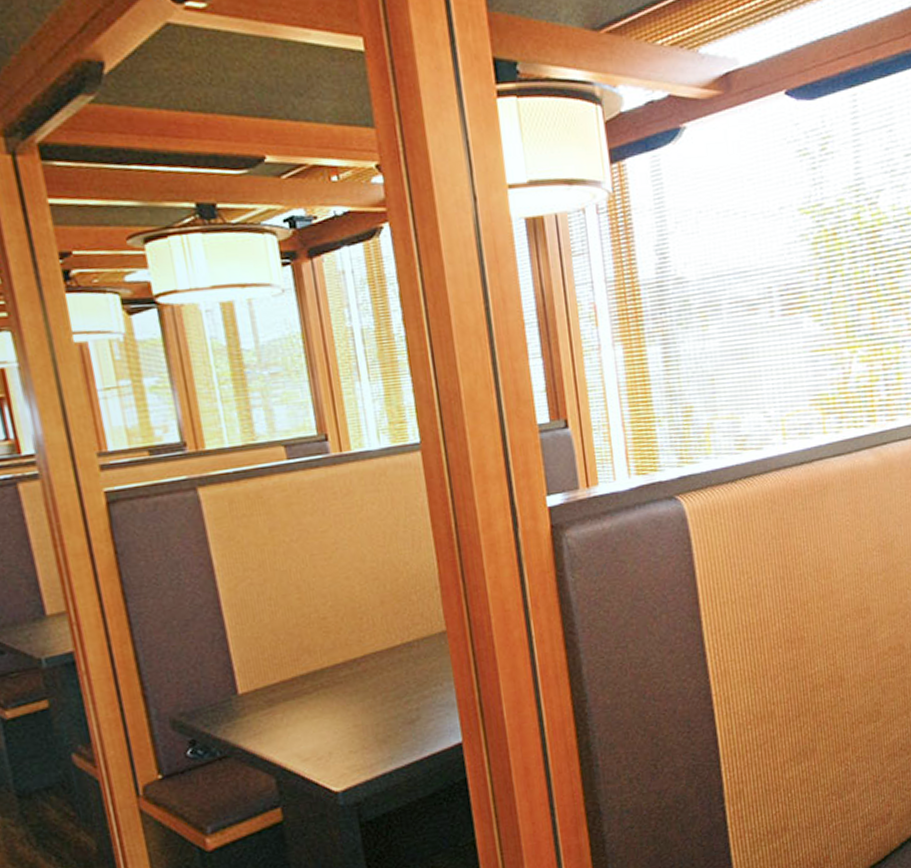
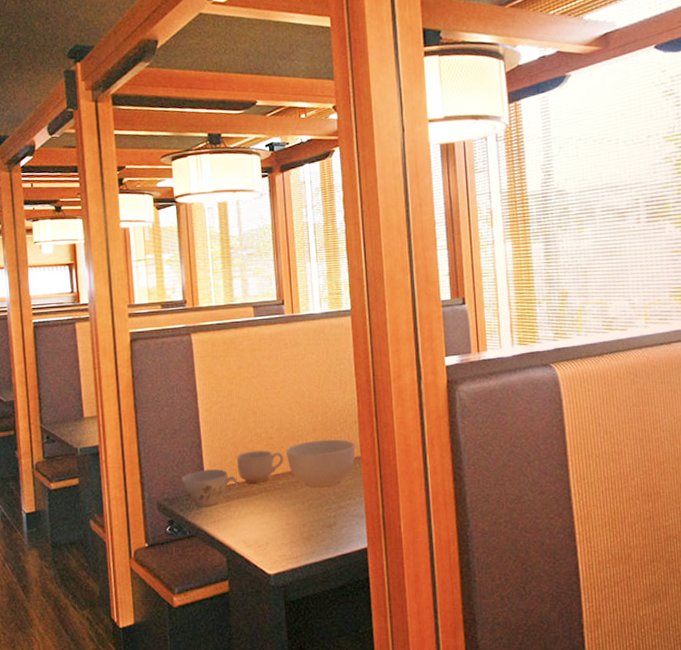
teacup: none [202,665,283,719] -> present [181,469,238,507]
teacup: none [277,634,344,680] -> present [236,450,284,484]
bowl: none [345,611,439,677] -> present [285,439,355,488]

